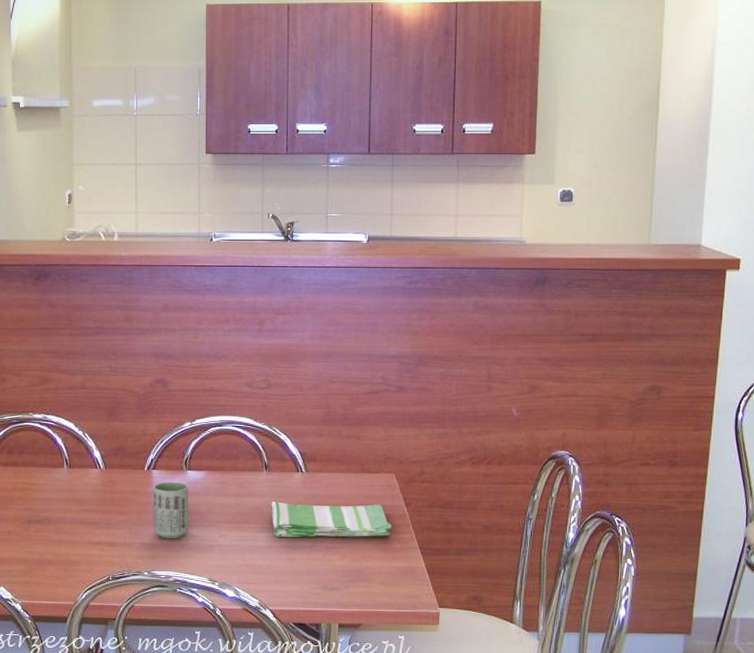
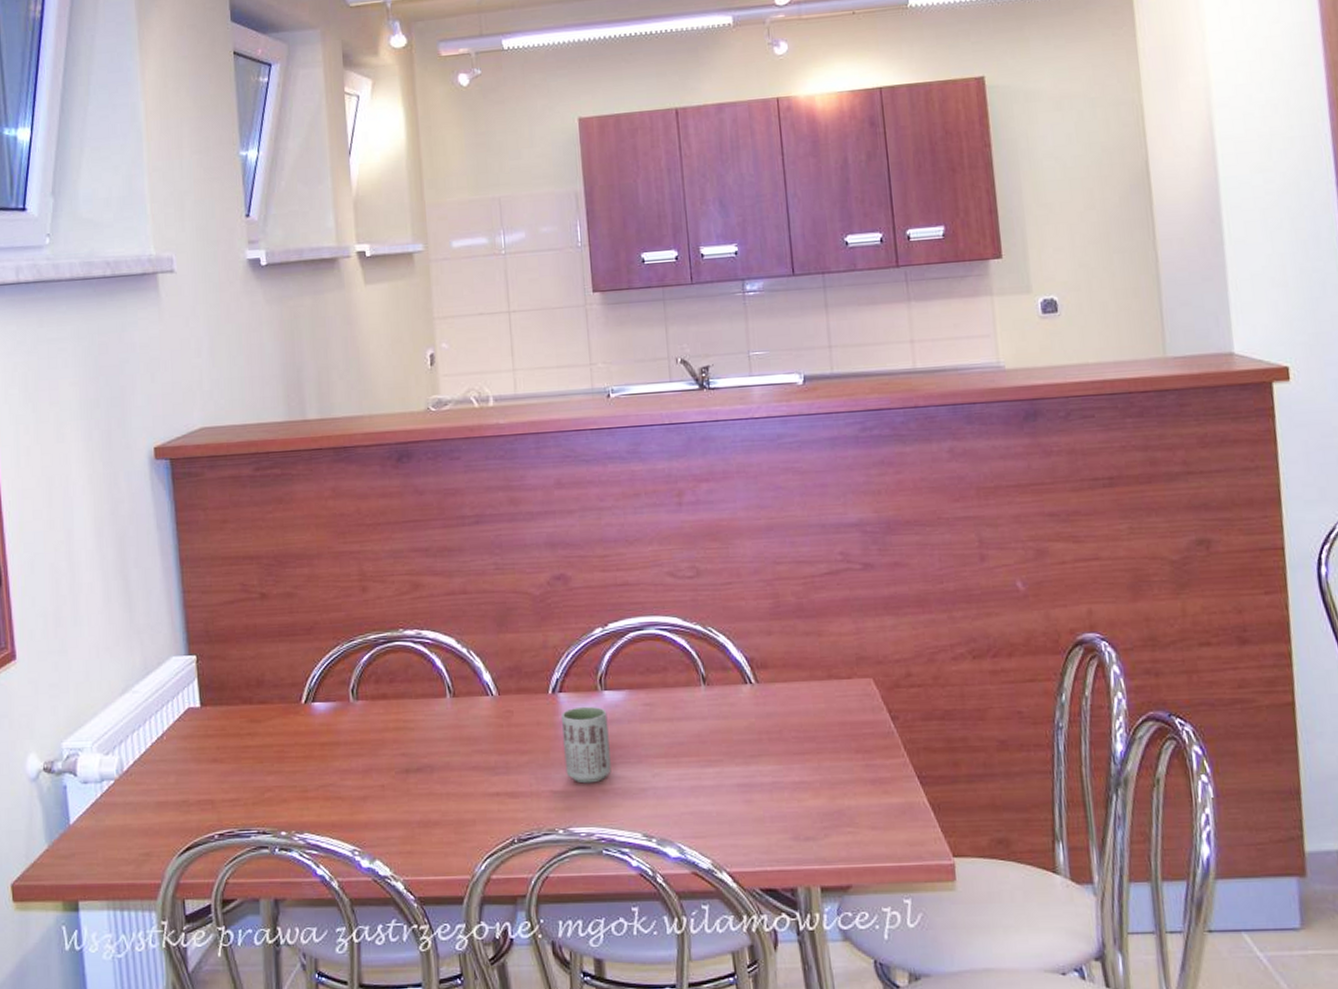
dish towel: present [270,502,392,538] -> none [714,720,878,773]

